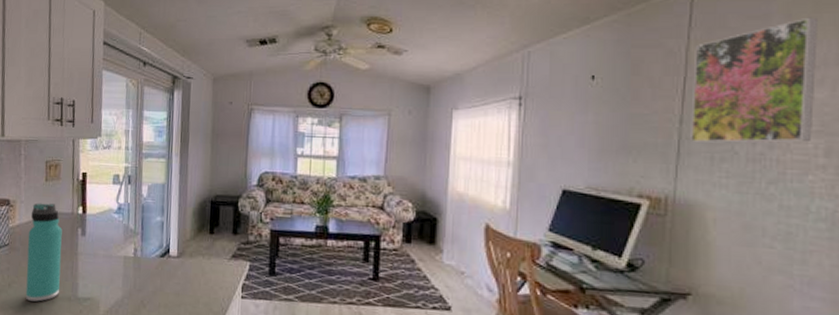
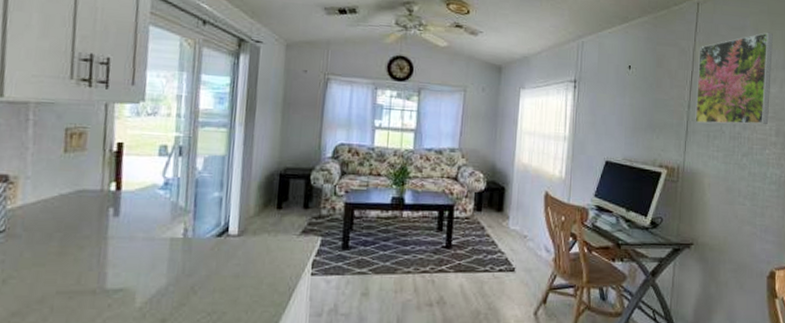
thermos bottle: present [25,203,62,302] -> none [28,178,87,299]

